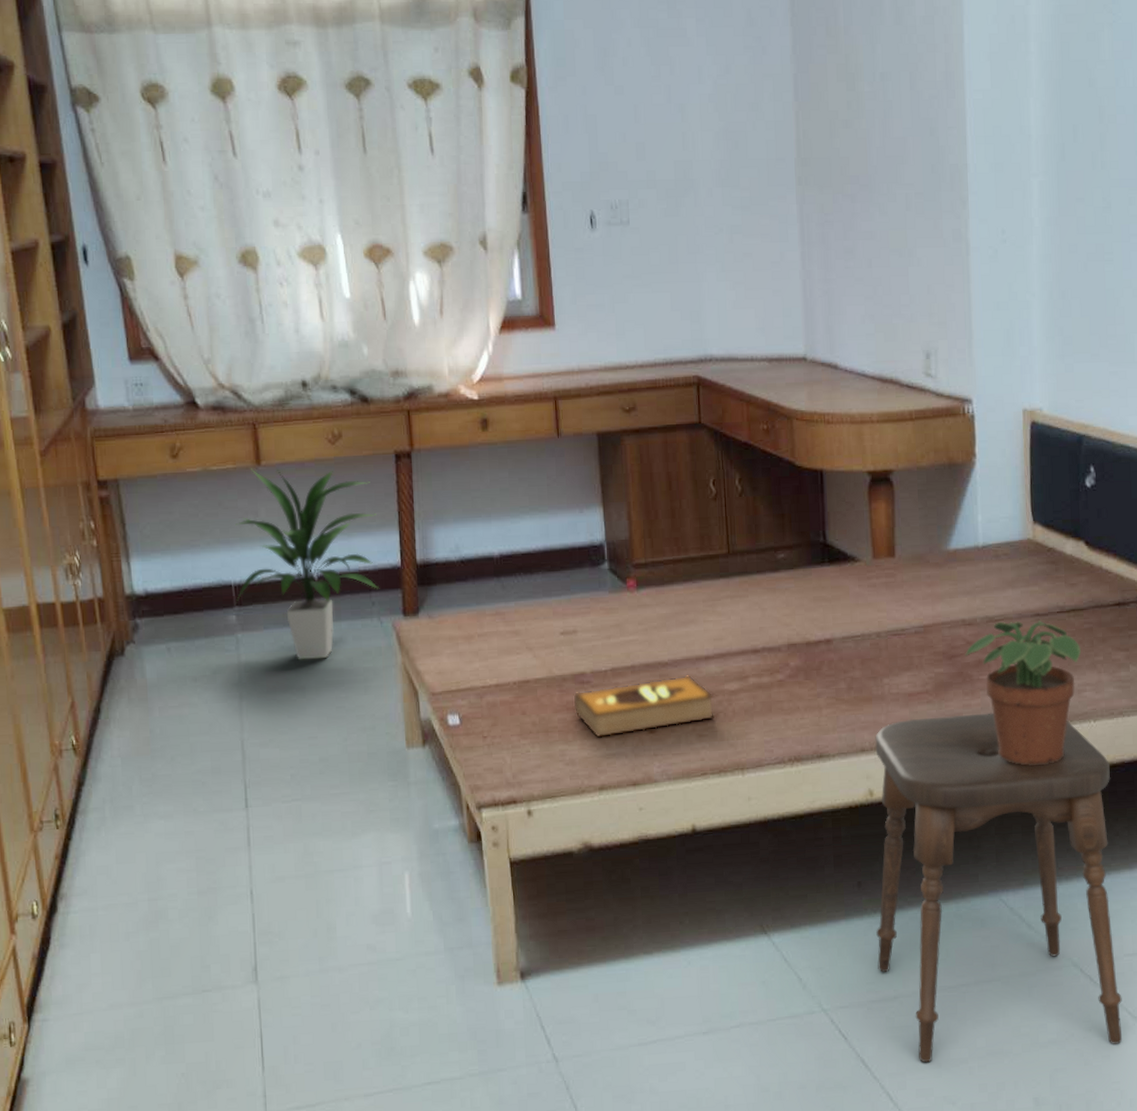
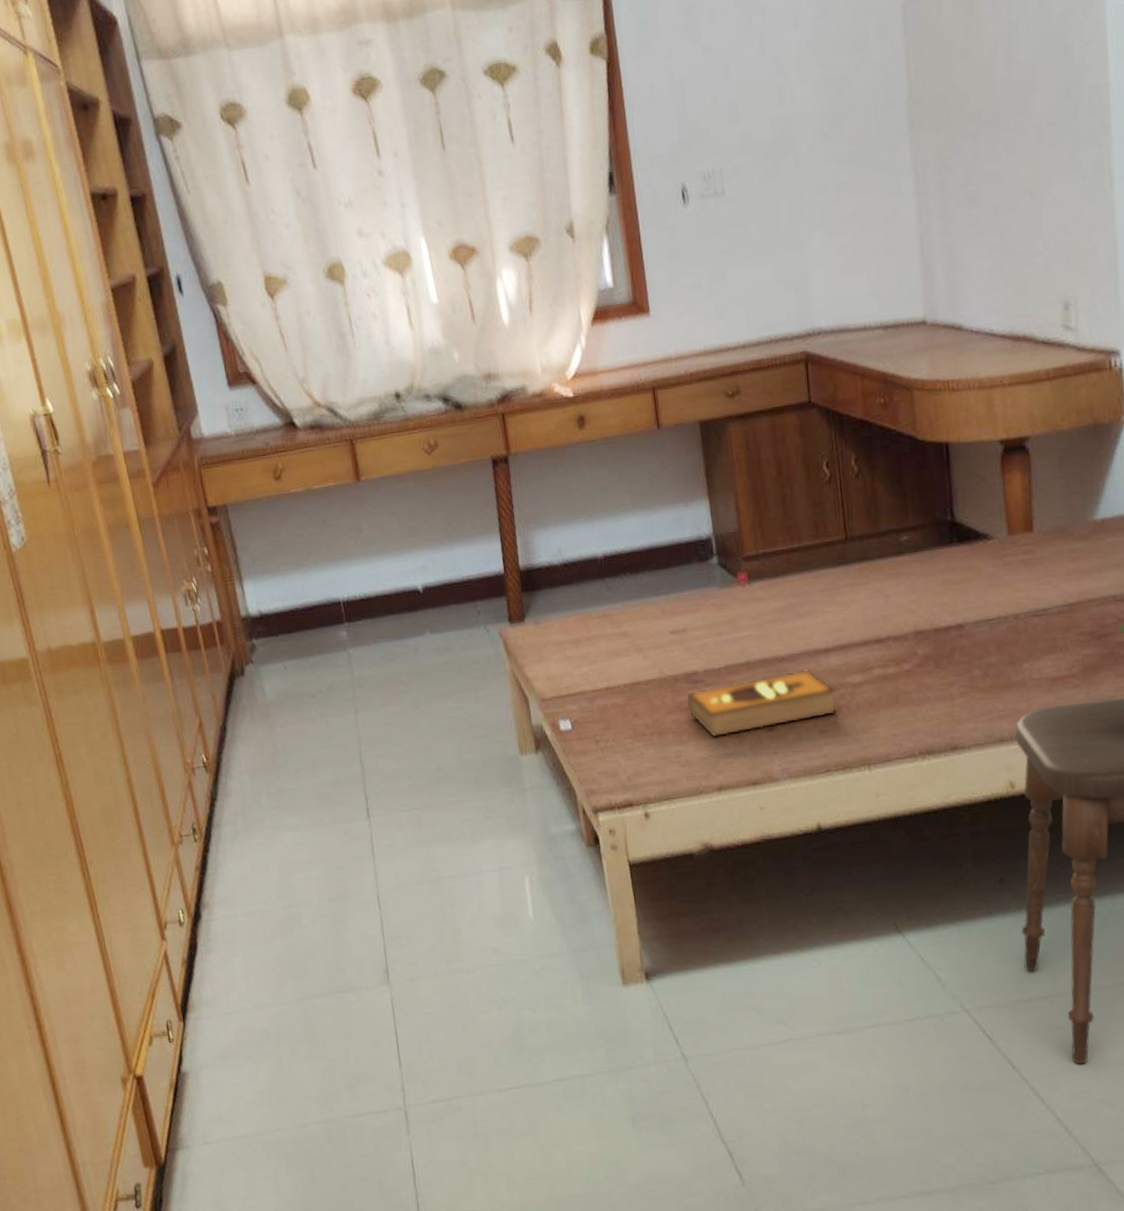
indoor plant: present [235,468,379,660] -> none [340,480,483,673]

